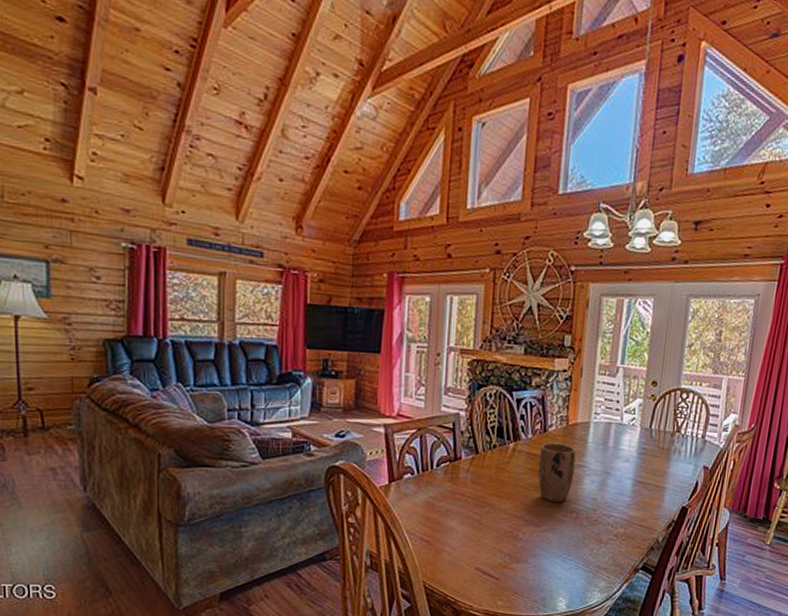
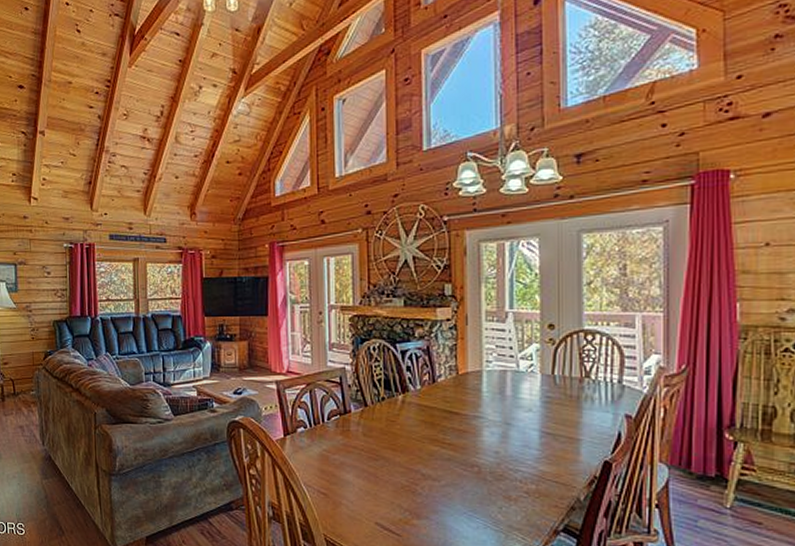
plant pot: present [538,442,576,502] -> none [430,393,471,455]

